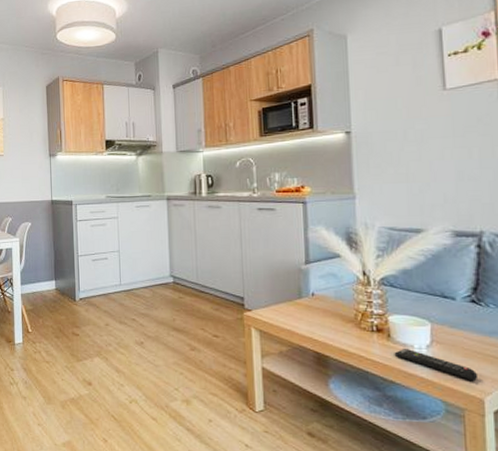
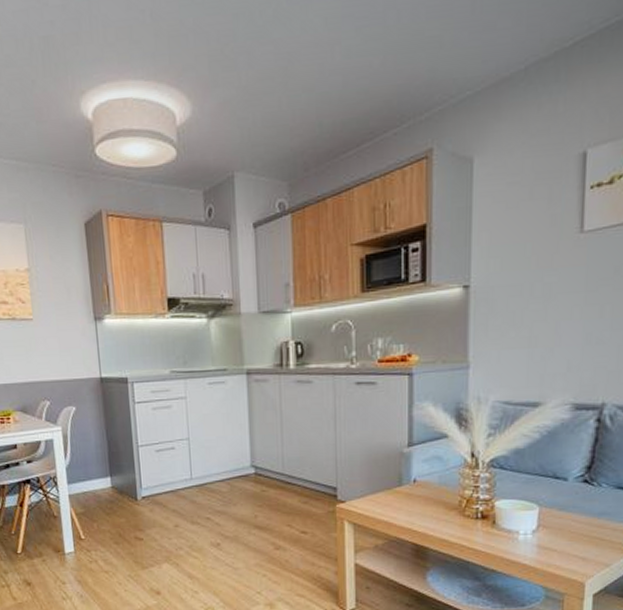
remote control: present [394,348,479,382] -> none [498,534,582,566]

